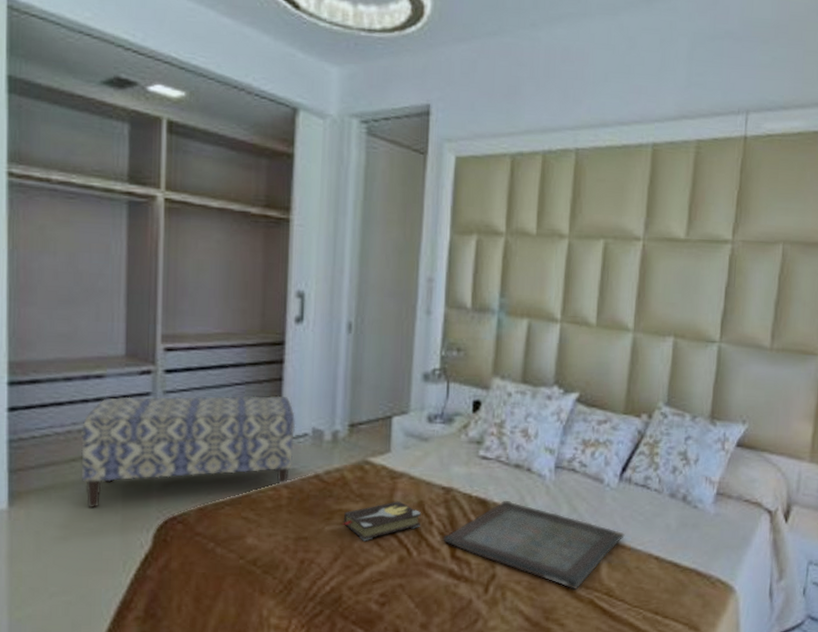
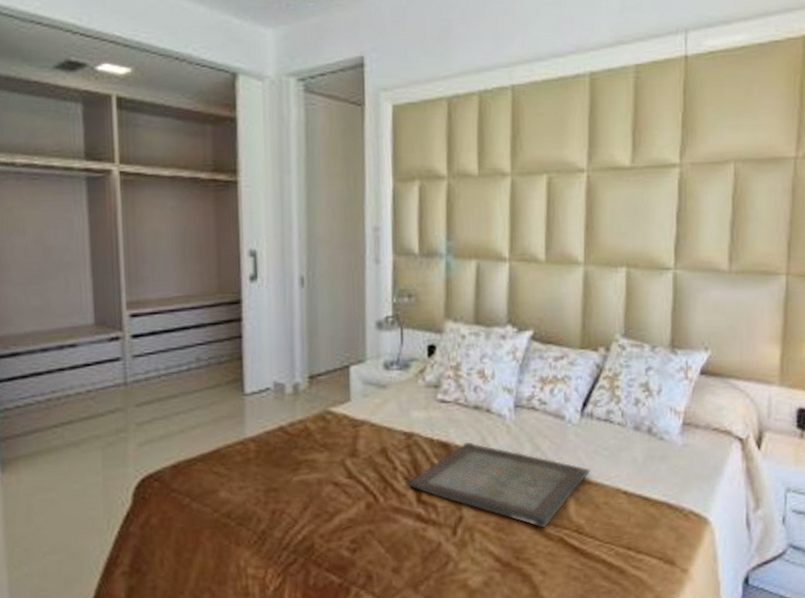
bench: present [81,395,296,508] -> none [60,353,258,471]
hardback book: present [340,501,421,541] -> none [307,449,385,490]

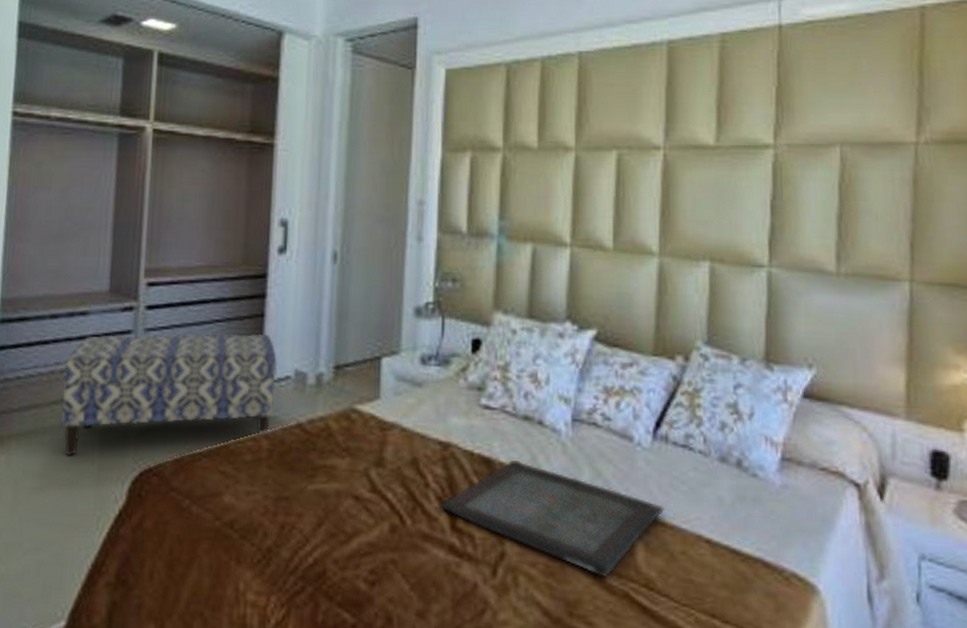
bench: none [60,353,258,471] -> present [60,333,278,456]

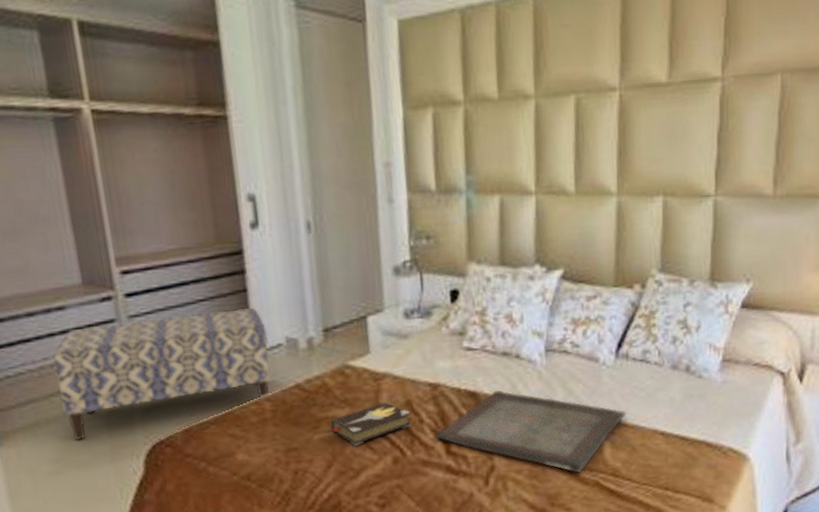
hardback book: none [324,457,415,505] -> present [329,402,411,446]

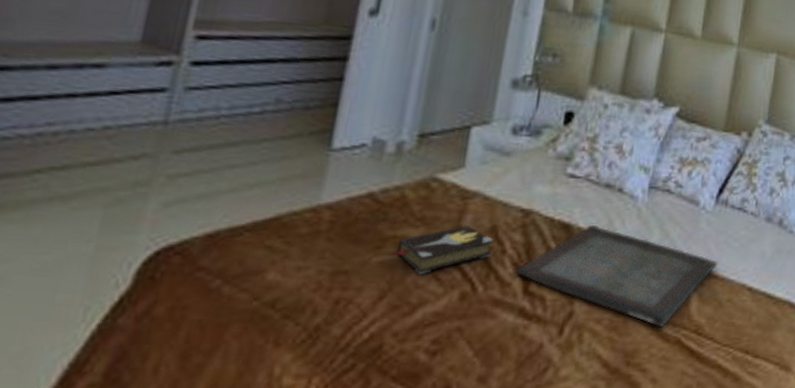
bench: present [53,307,271,441] -> none [43,92,354,236]

